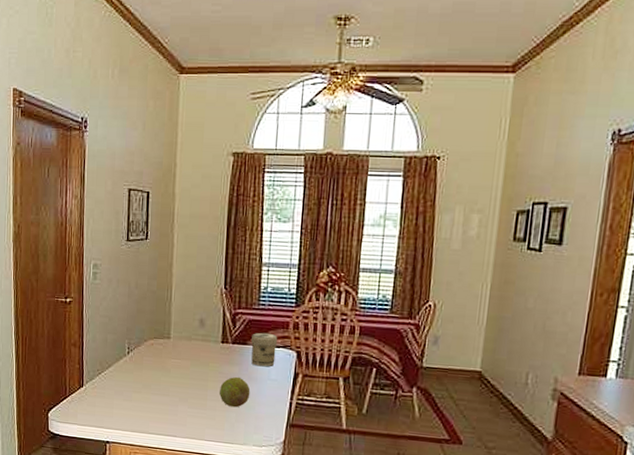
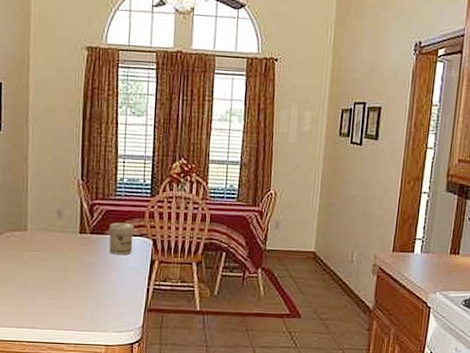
fruit: present [220,377,251,408] -> none [79,266,109,296]

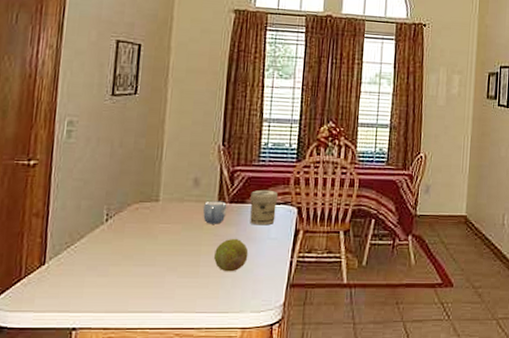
mug: none [66,231,88,253] -> present [202,200,227,224]
fruit: none [79,266,109,296] -> present [214,238,249,272]

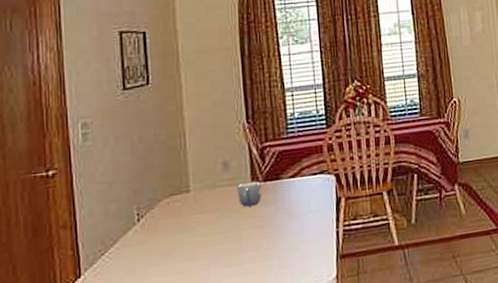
fruit: present [214,238,249,272] -> none [256,217,292,254]
jar: present [250,189,279,226] -> none [284,161,314,200]

